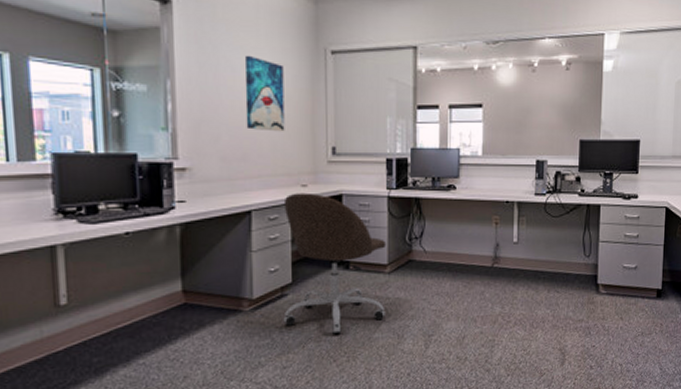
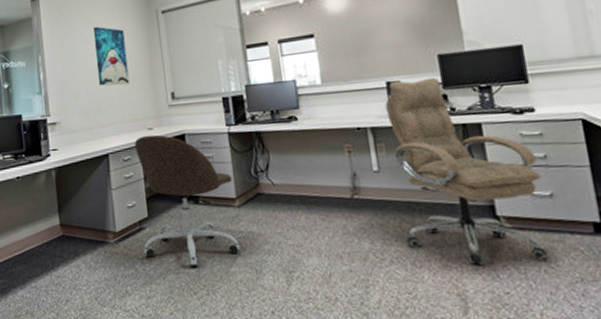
office chair: none [530,160,633,324] -> present [385,77,549,265]

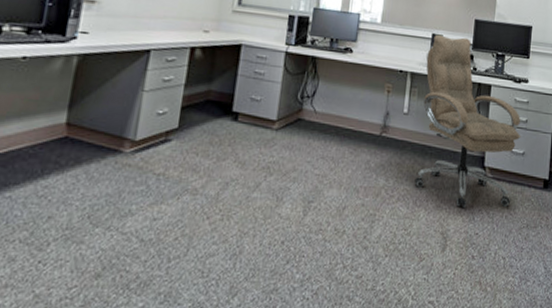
office chair: present [134,134,240,268] -> none [162,37,278,190]

